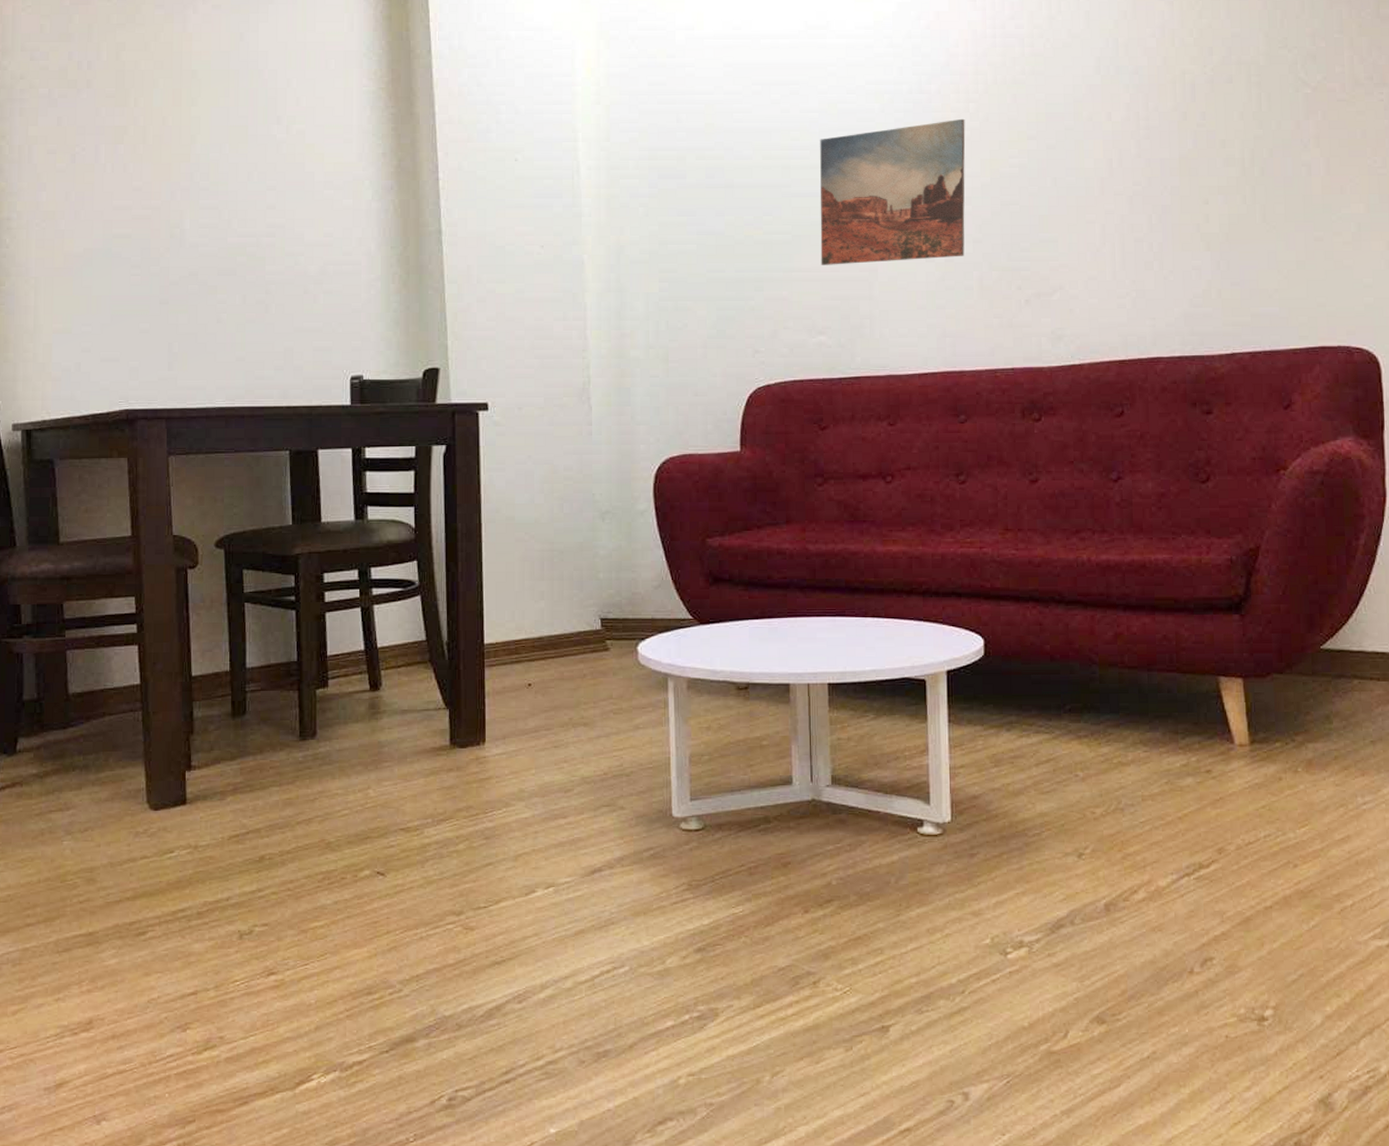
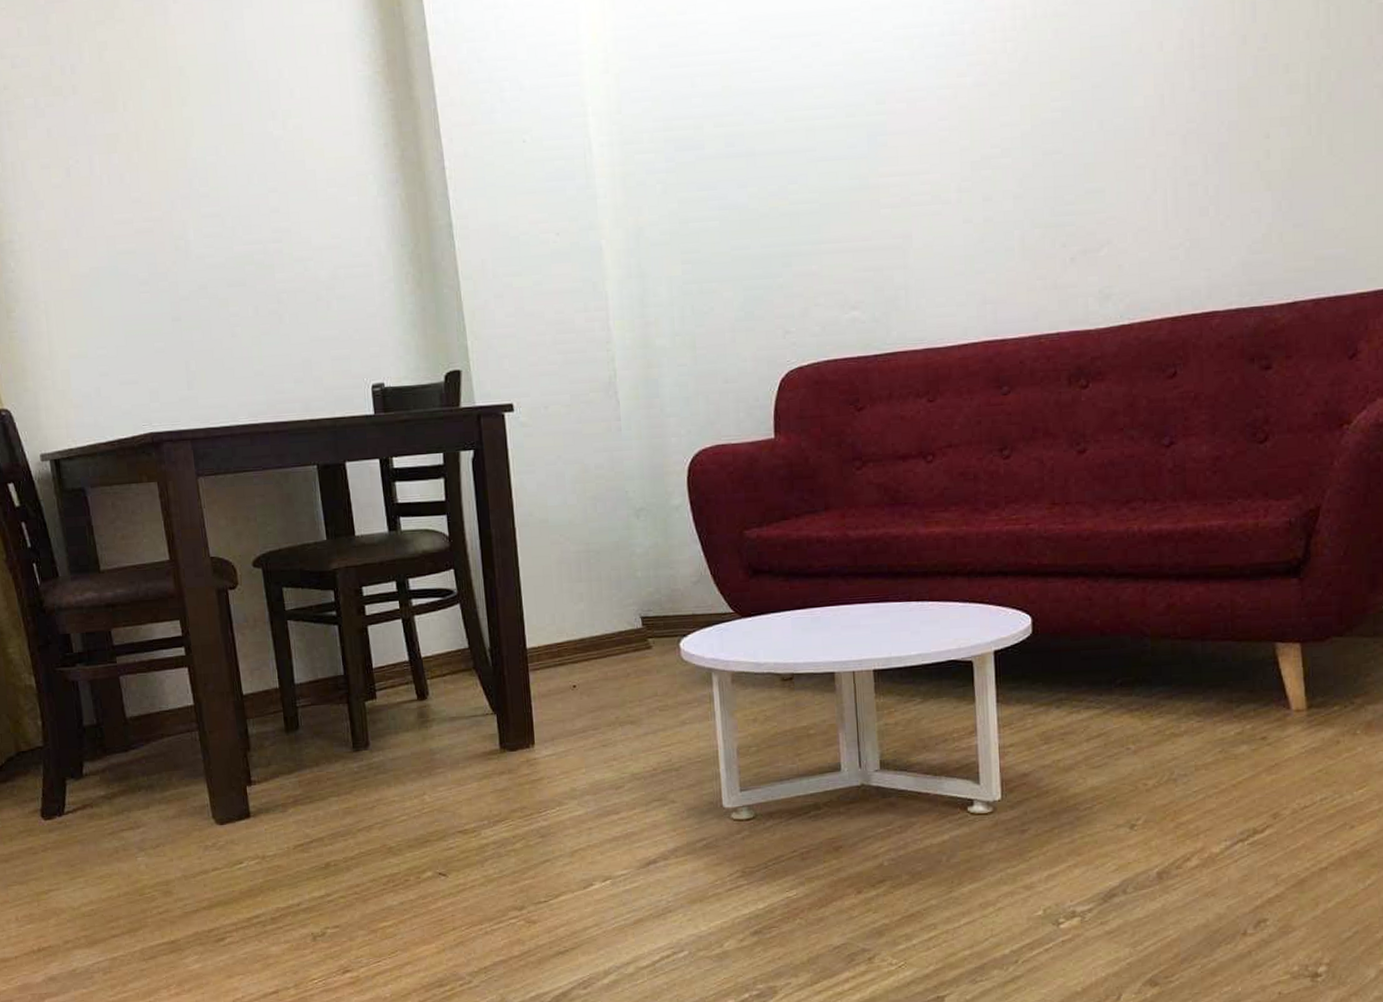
wall art: present [820,118,965,265] -> none [846,60,1005,235]

